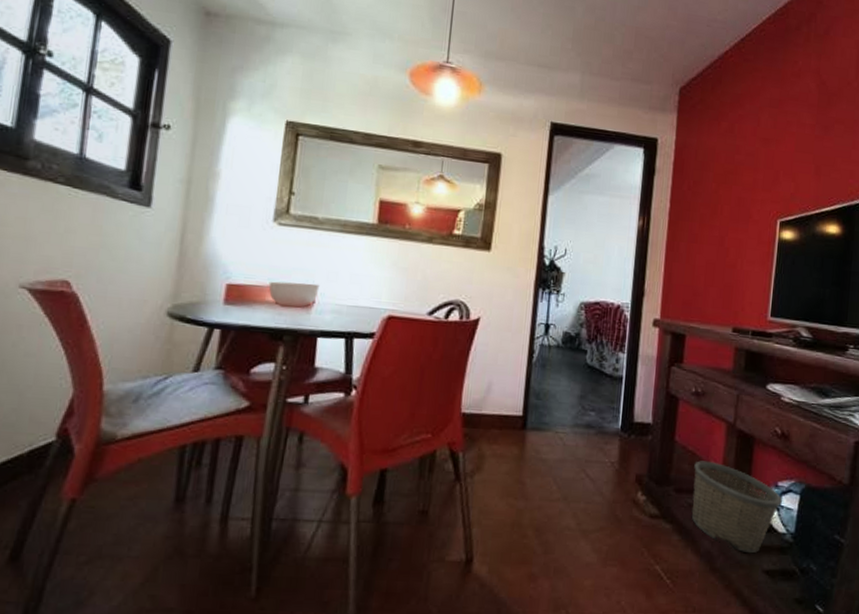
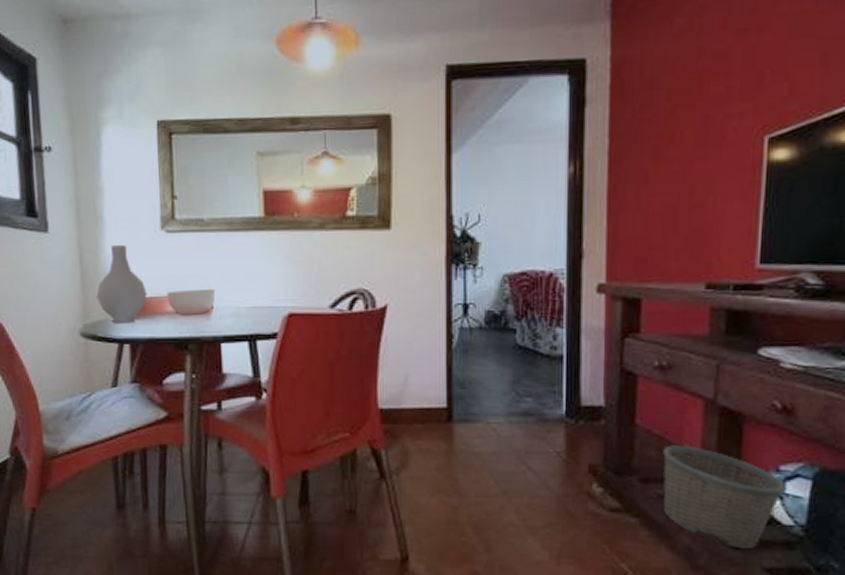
vase: none [192,230,248,309] -> present [96,245,147,325]

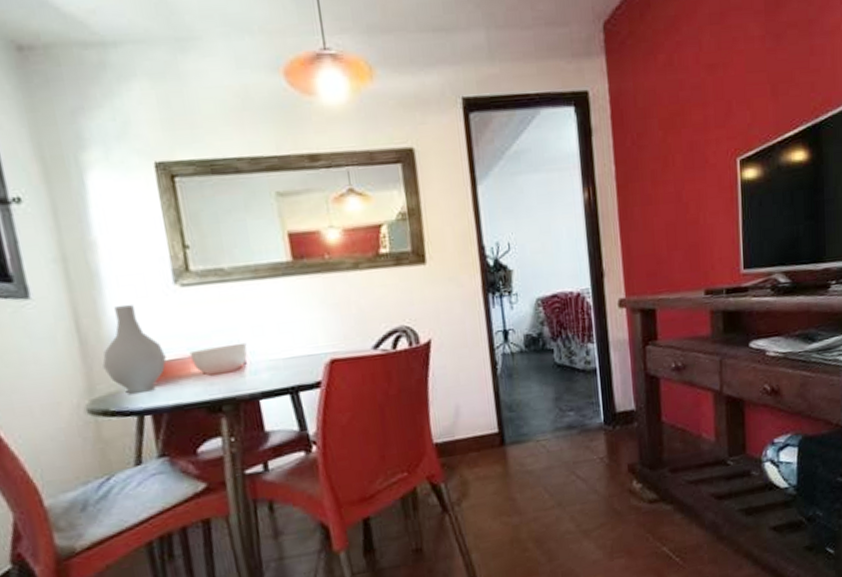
basket: present [663,445,786,550] -> none [686,434,780,516]

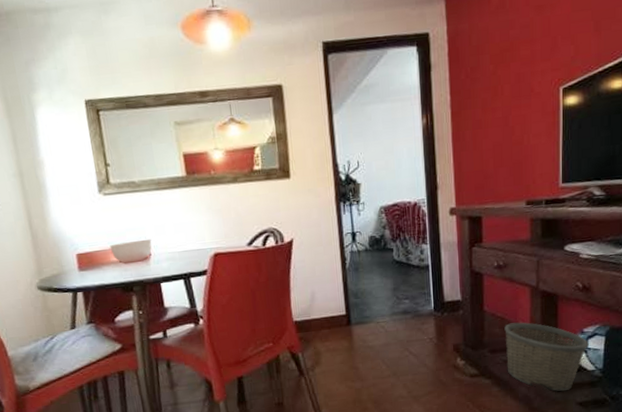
vase: present [102,305,167,396] -> none [48,209,93,277]
basket: none [686,434,780,516] -> present [504,322,589,392]

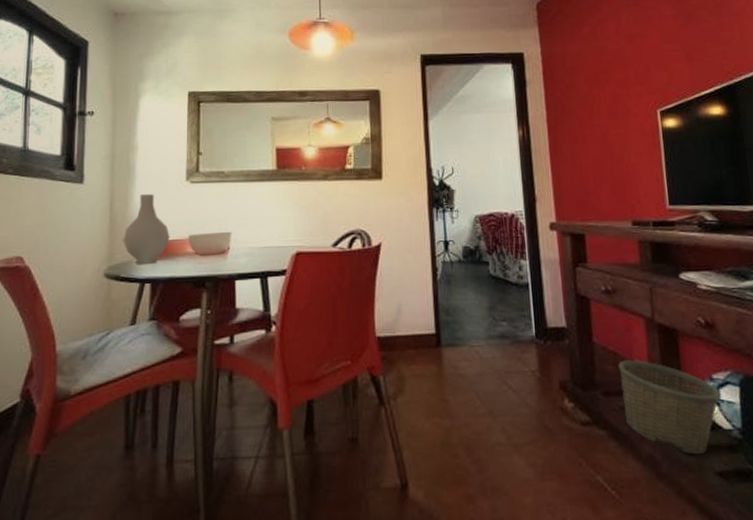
vase: none [48,209,93,277] -> present [123,194,170,266]

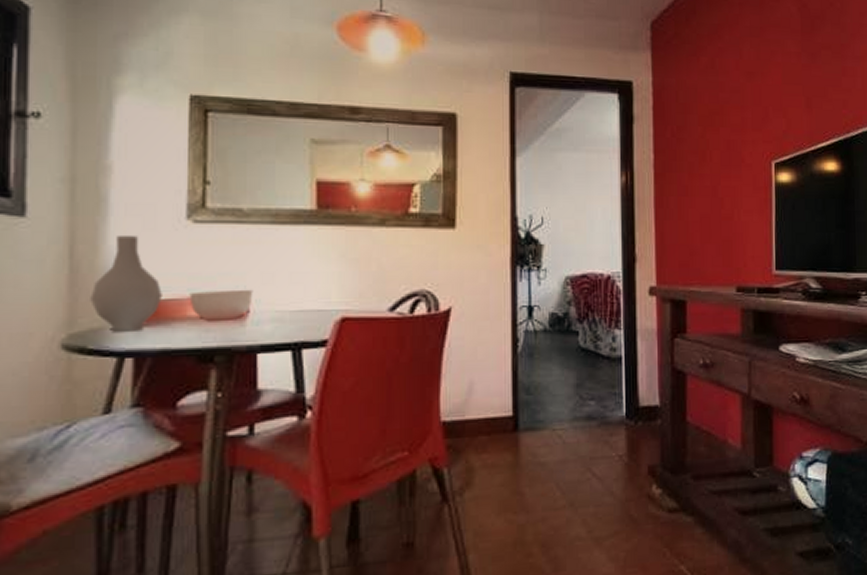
basket: present [618,360,721,455] -> none [711,439,809,537]

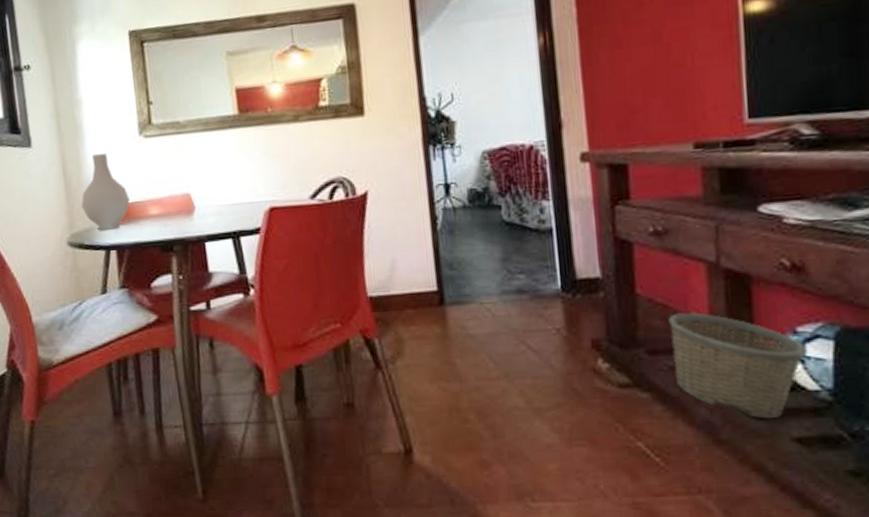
bowl: present [189,289,253,322] -> none [148,189,197,219]
basket: none [711,439,809,537] -> present [668,312,807,420]

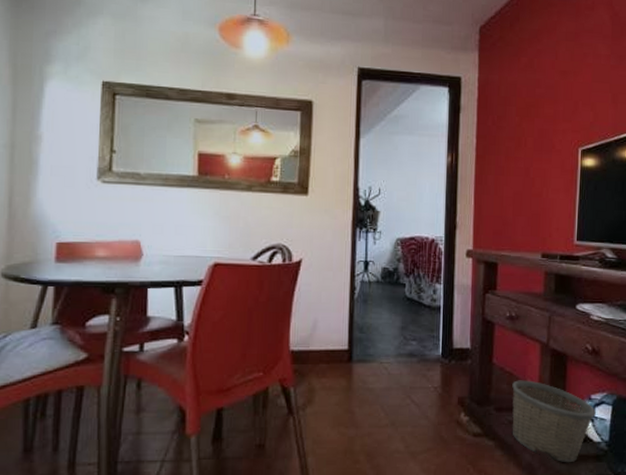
vase: present [81,153,130,232] -> none [23,191,77,267]

